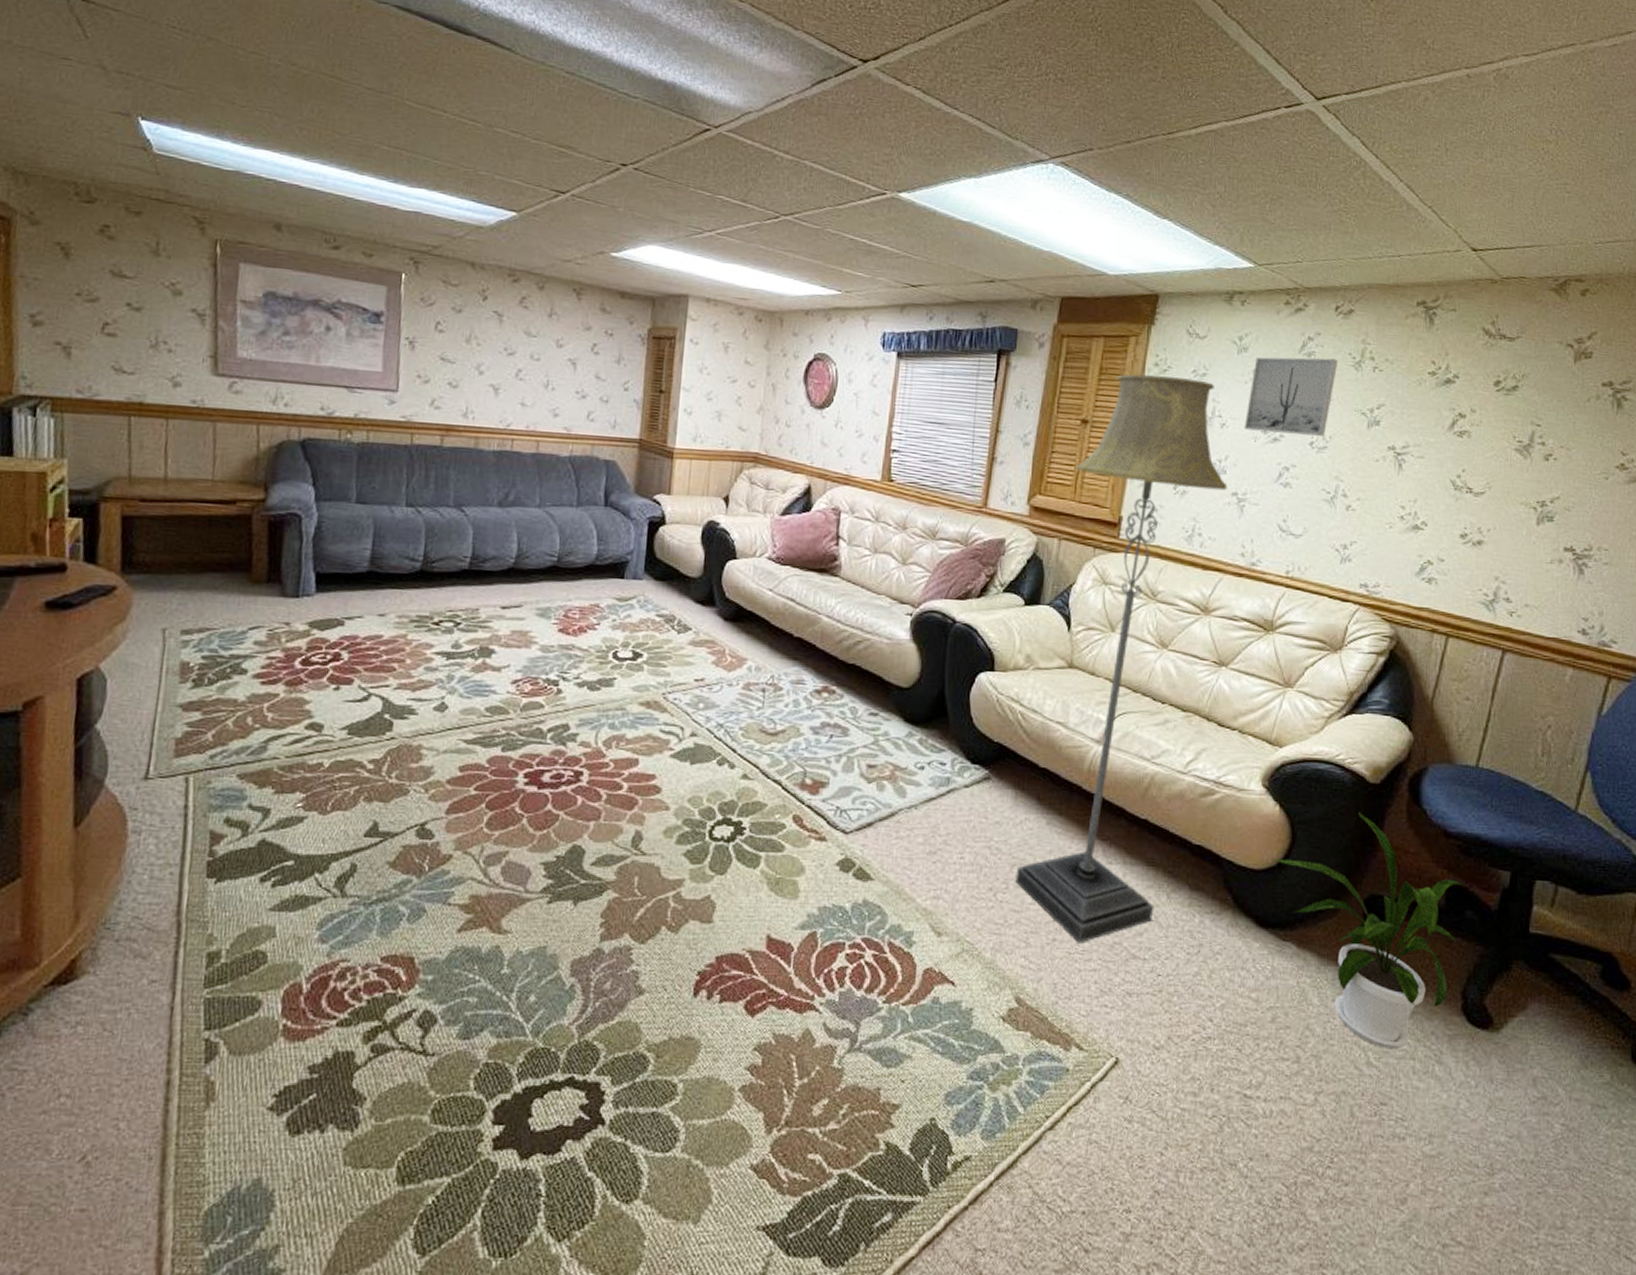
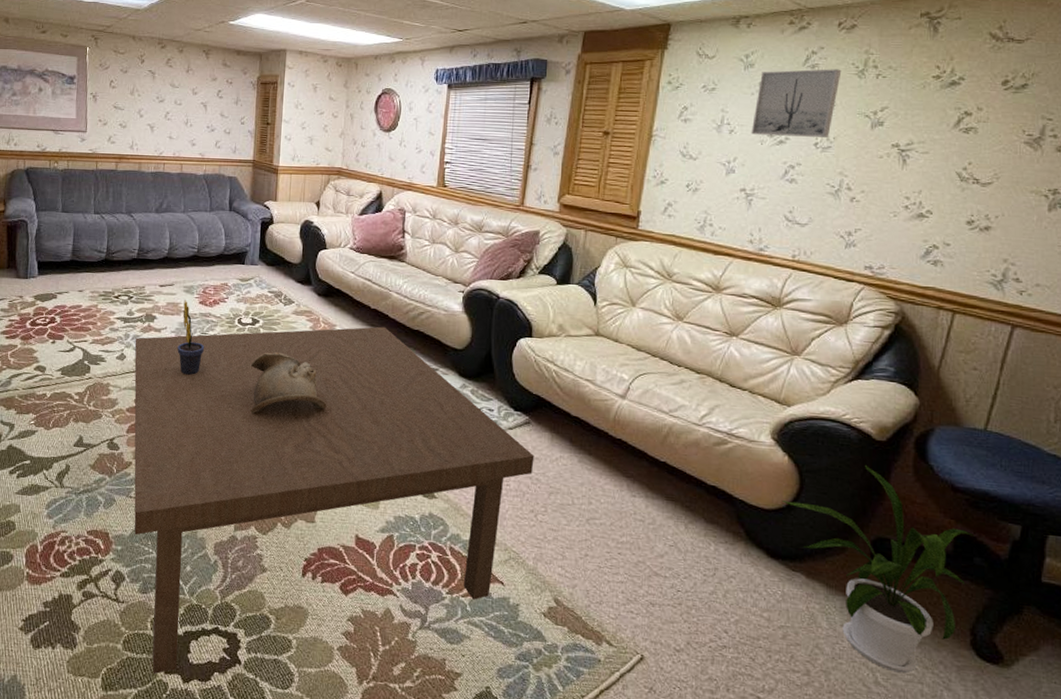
coffee table: none [453,660,995,1153] -> present [134,326,534,675]
potted flower: none [524,625,565,730] -> present [177,299,205,375]
decorative bowl: none [628,696,734,780] -> present [251,352,328,413]
floor lamp: present [1016,374,1227,944] -> none [553,92,736,560]

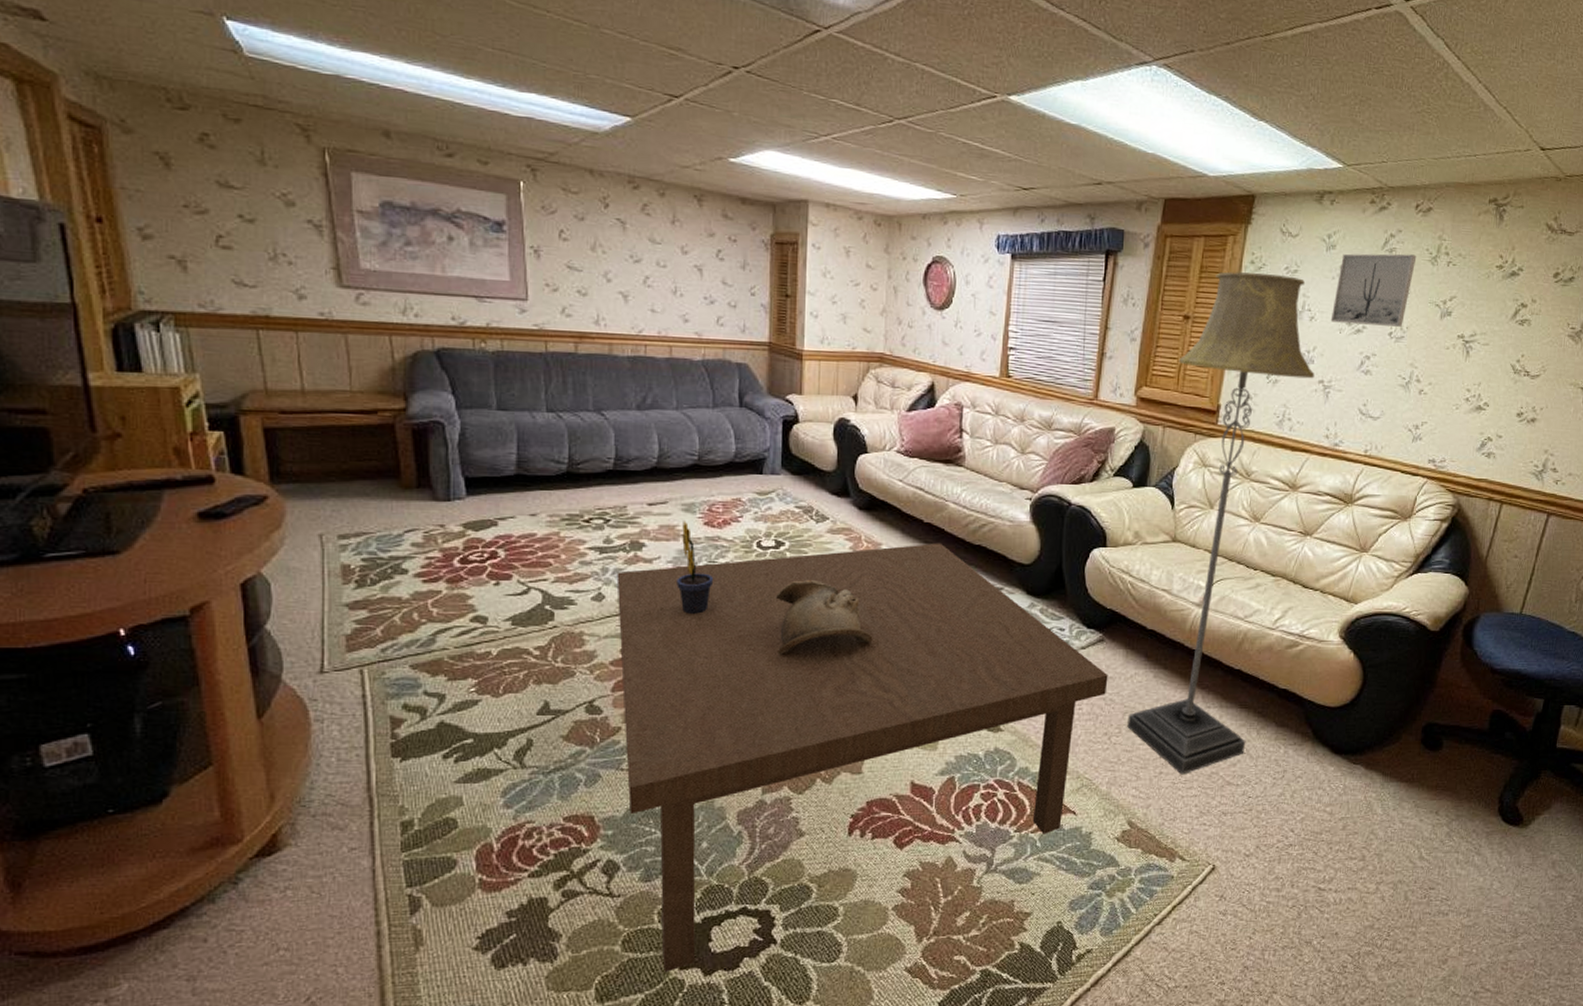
floor lamp: none [553,92,736,560] -> present [1127,271,1315,775]
house plant: present [781,464,974,673] -> none [1346,655,1506,845]

